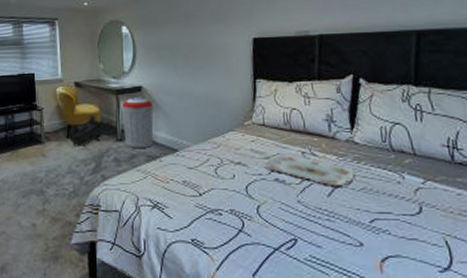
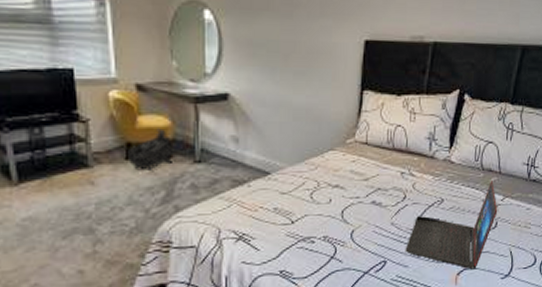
trash can: present [121,97,154,148] -> none [200,107,242,171]
serving tray: present [264,155,356,187] -> none [362,175,447,207]
laptop: none [315,162,421,258] -> present [405,181,498,270]

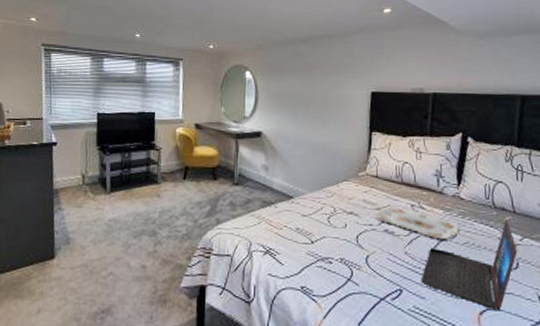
body armor: present [126,128,176,171] -> none [184,156,220,189]
serving tray: none [362,175,447,207] -> present [375,206,460,240]

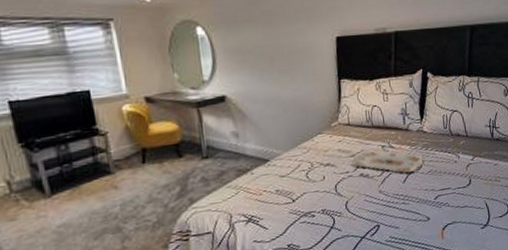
laptop: present [420,219,518,311] -> none [394,144,470,224]

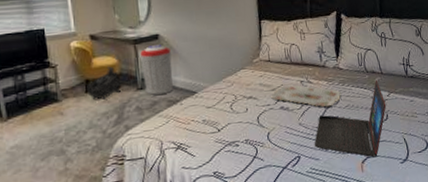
body armor: none [142,132,185,172] -> present [86,66,123,101]
trash can: none [204,108,243,165] -> present [139,45,173,95]
laptop: none [394,144,470,224] -> present [314,80,387,157]

